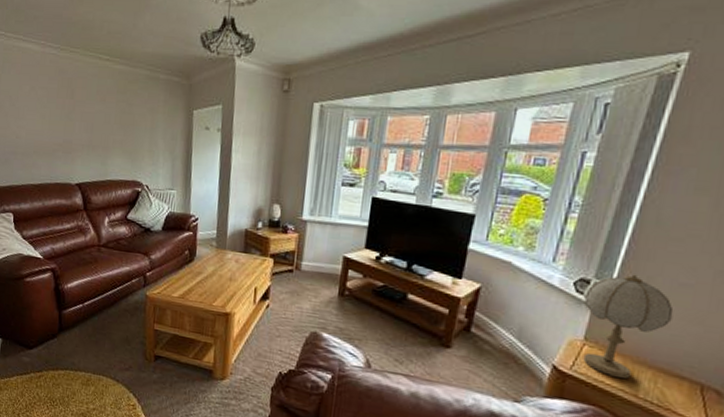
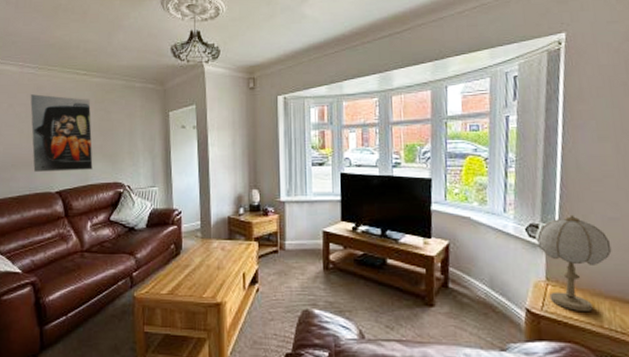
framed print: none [51,78,113,165] -> present [30,94,93,172]

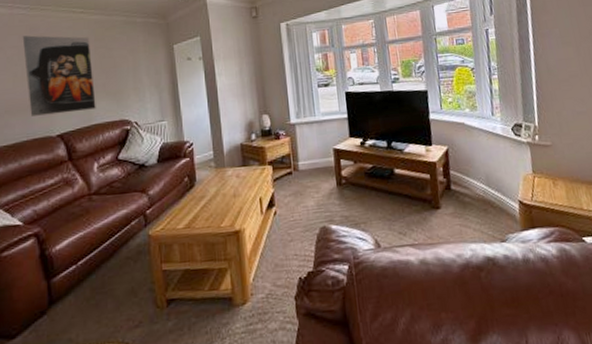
table lamp: present [537,214,612,313] -> none [521,112,583,198]

